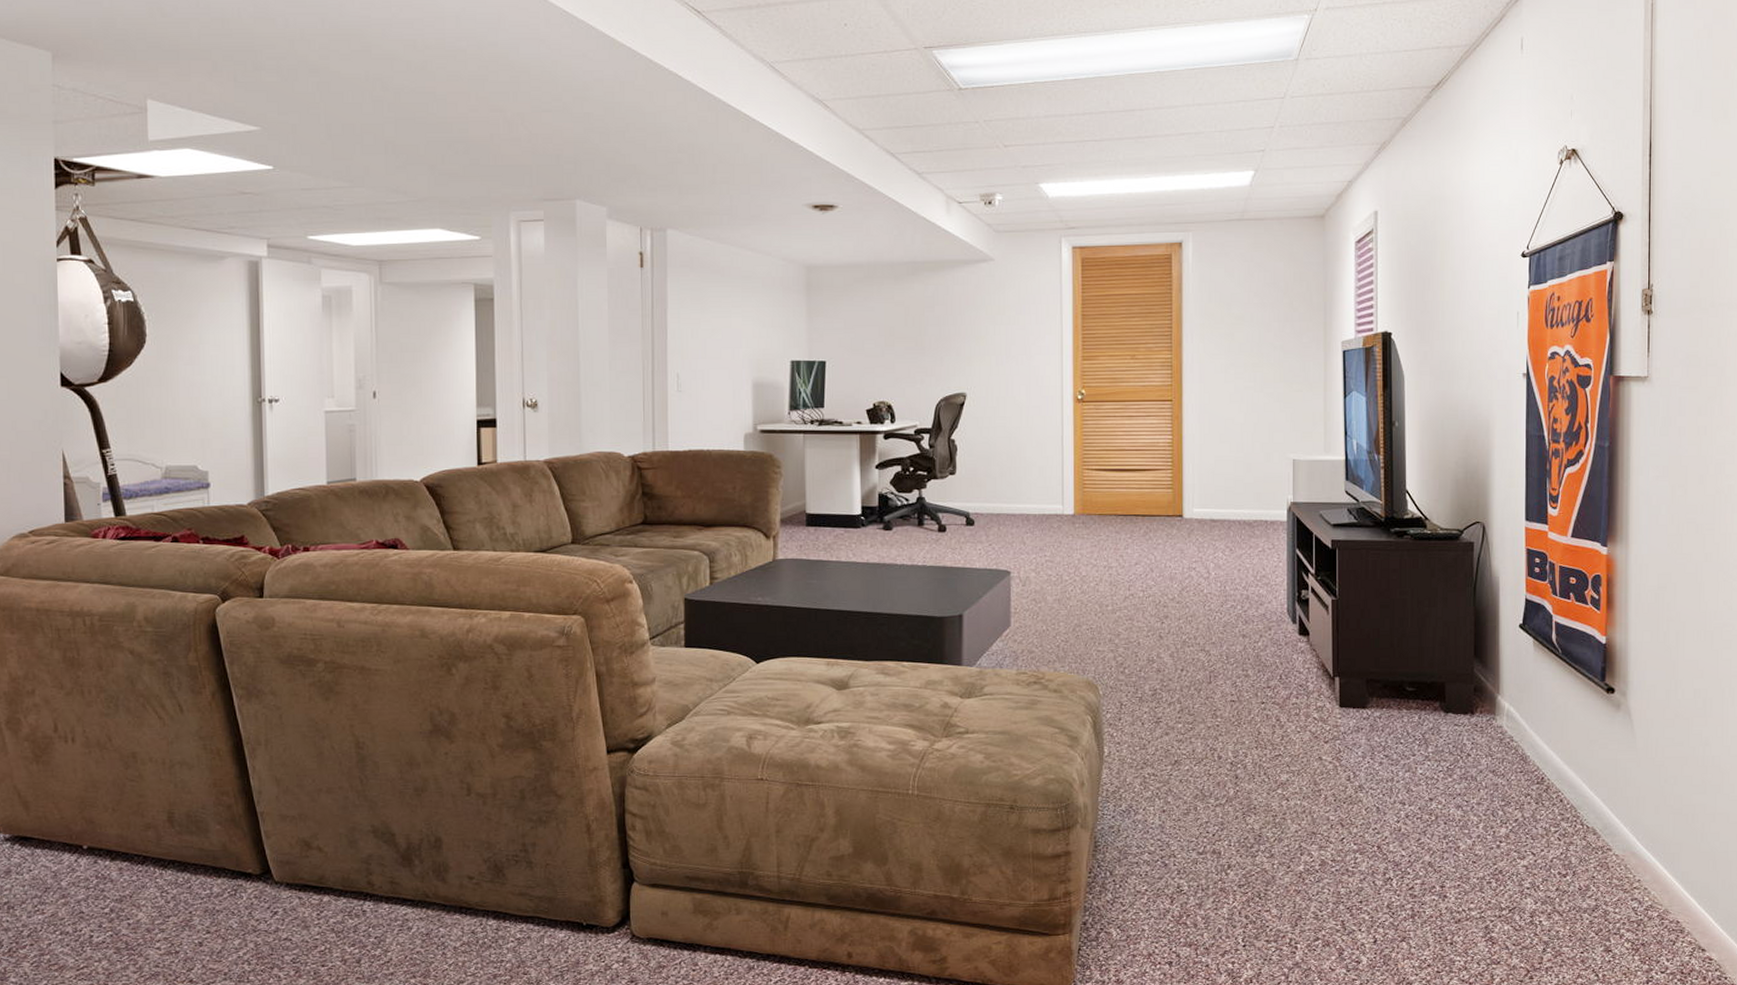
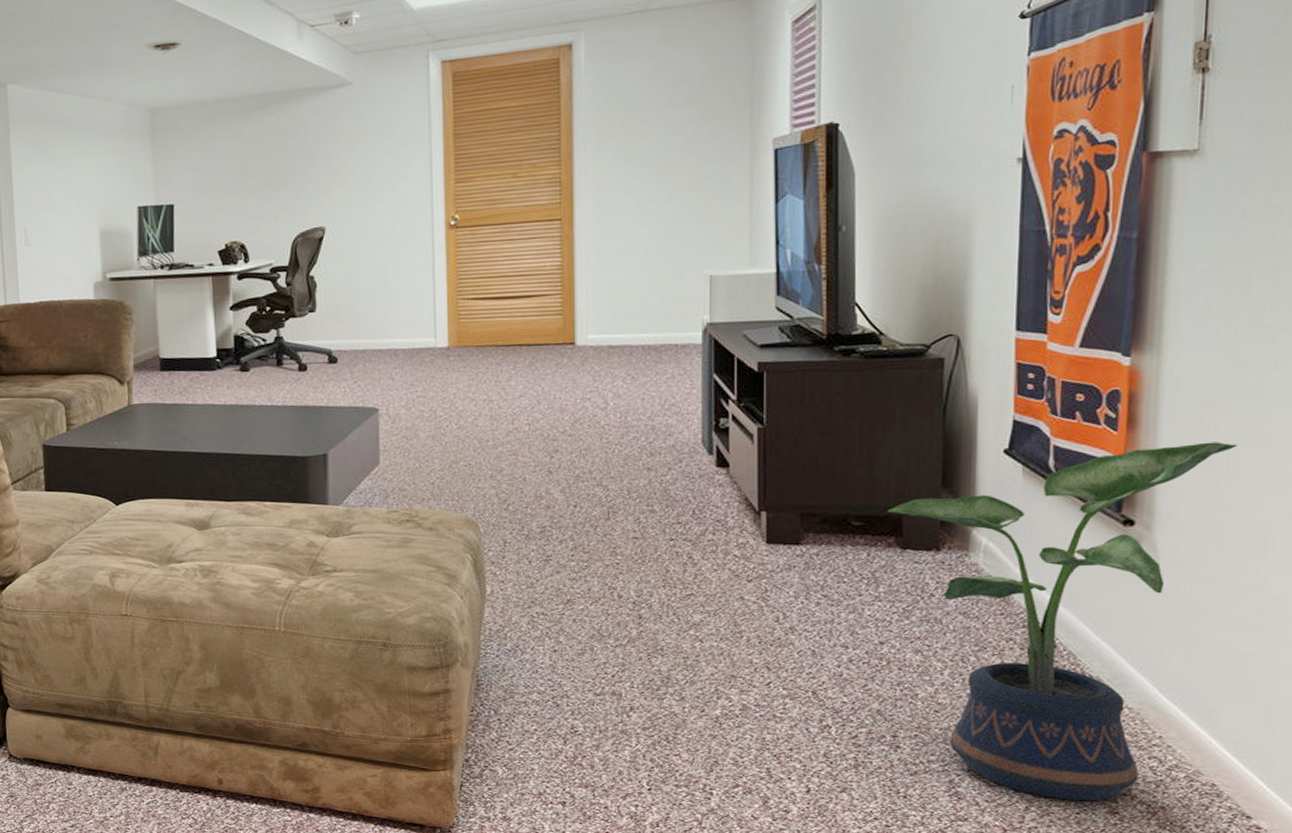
potted plant: none [1434,621,1683,942] -> present [888,442,1237,801]

